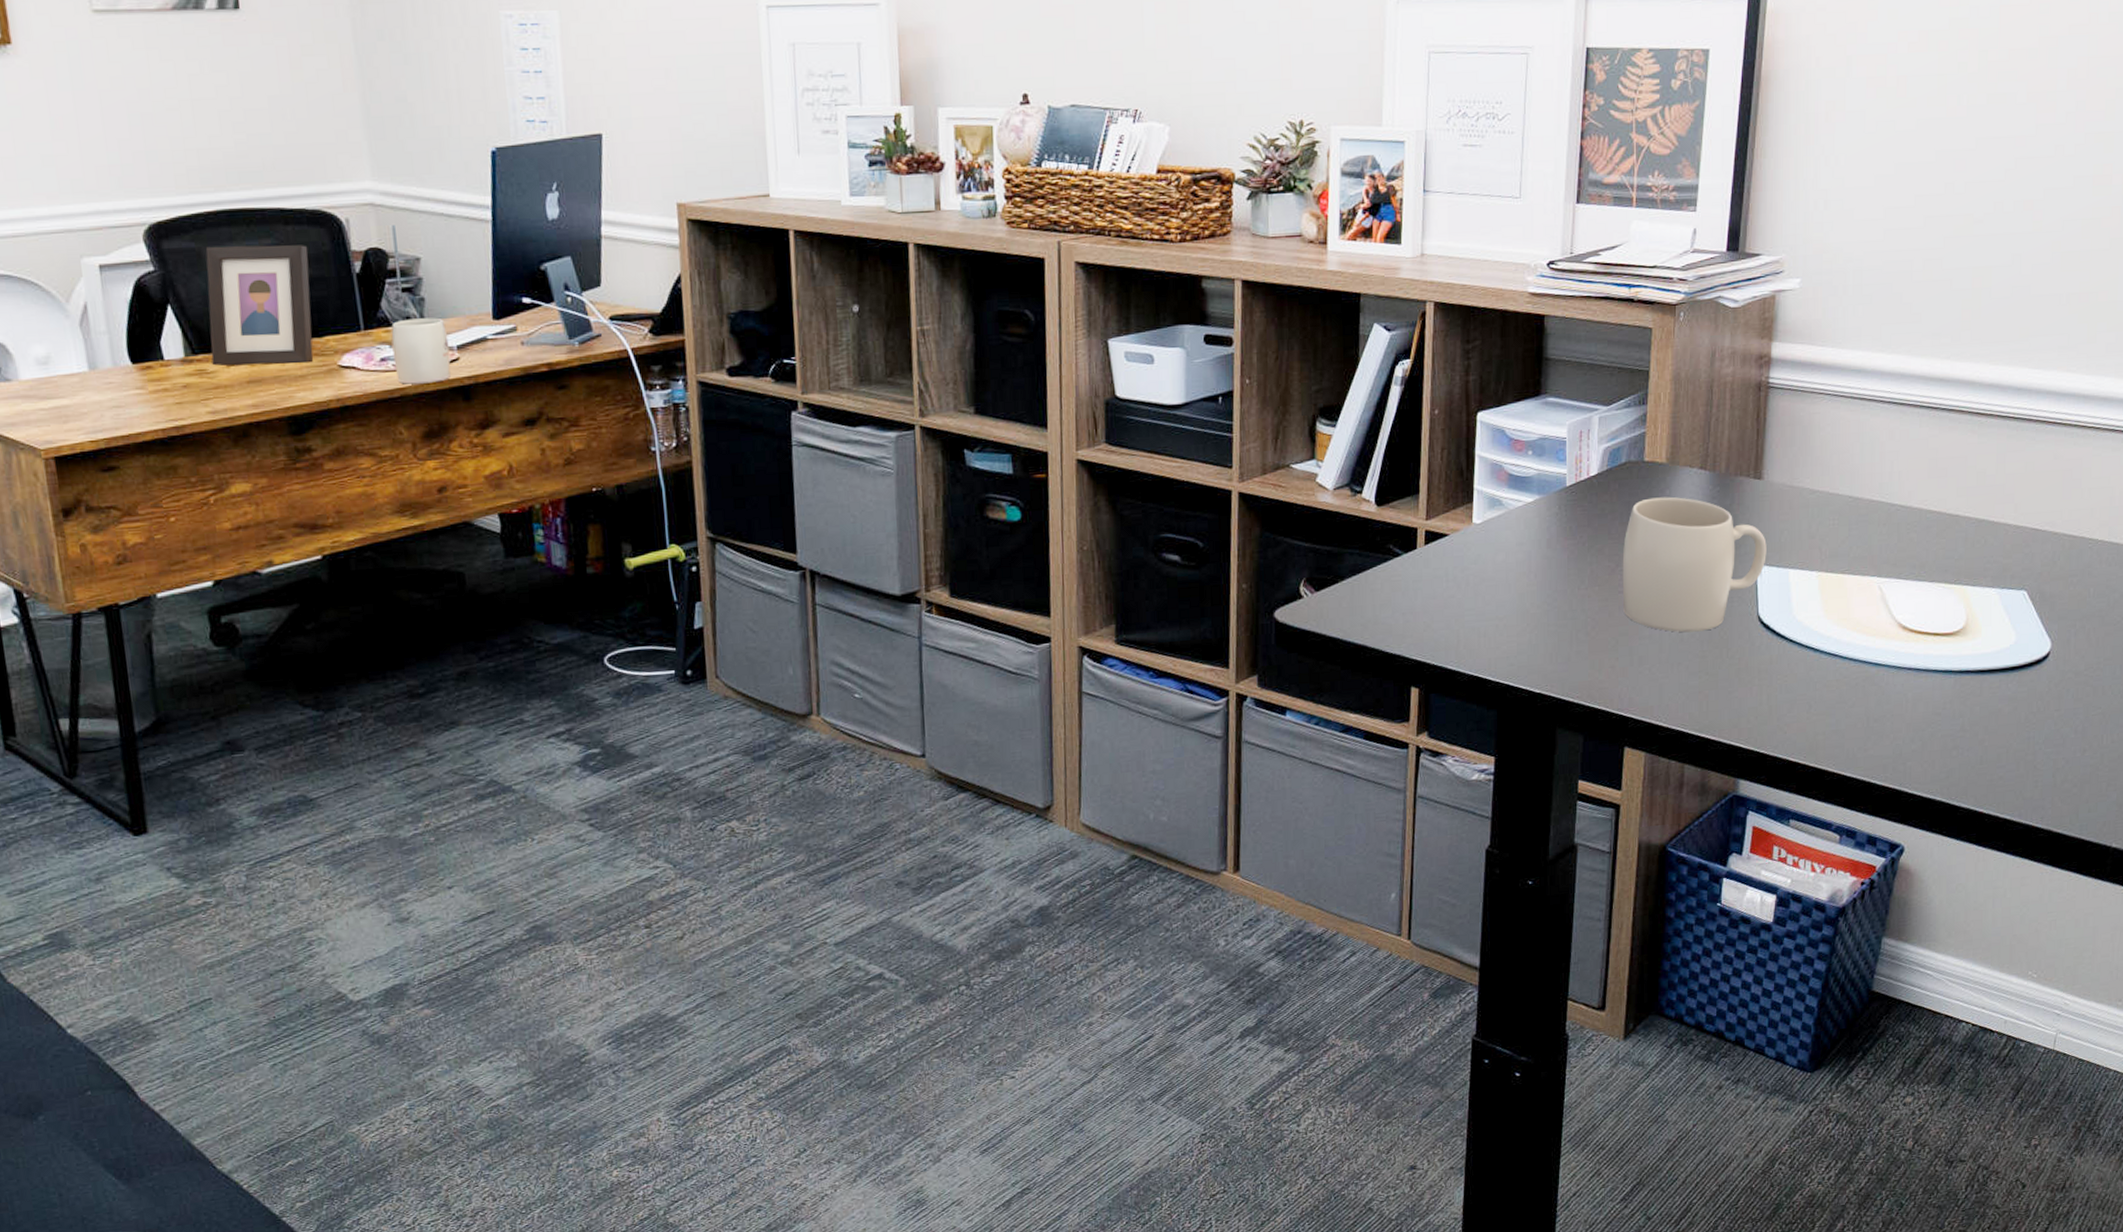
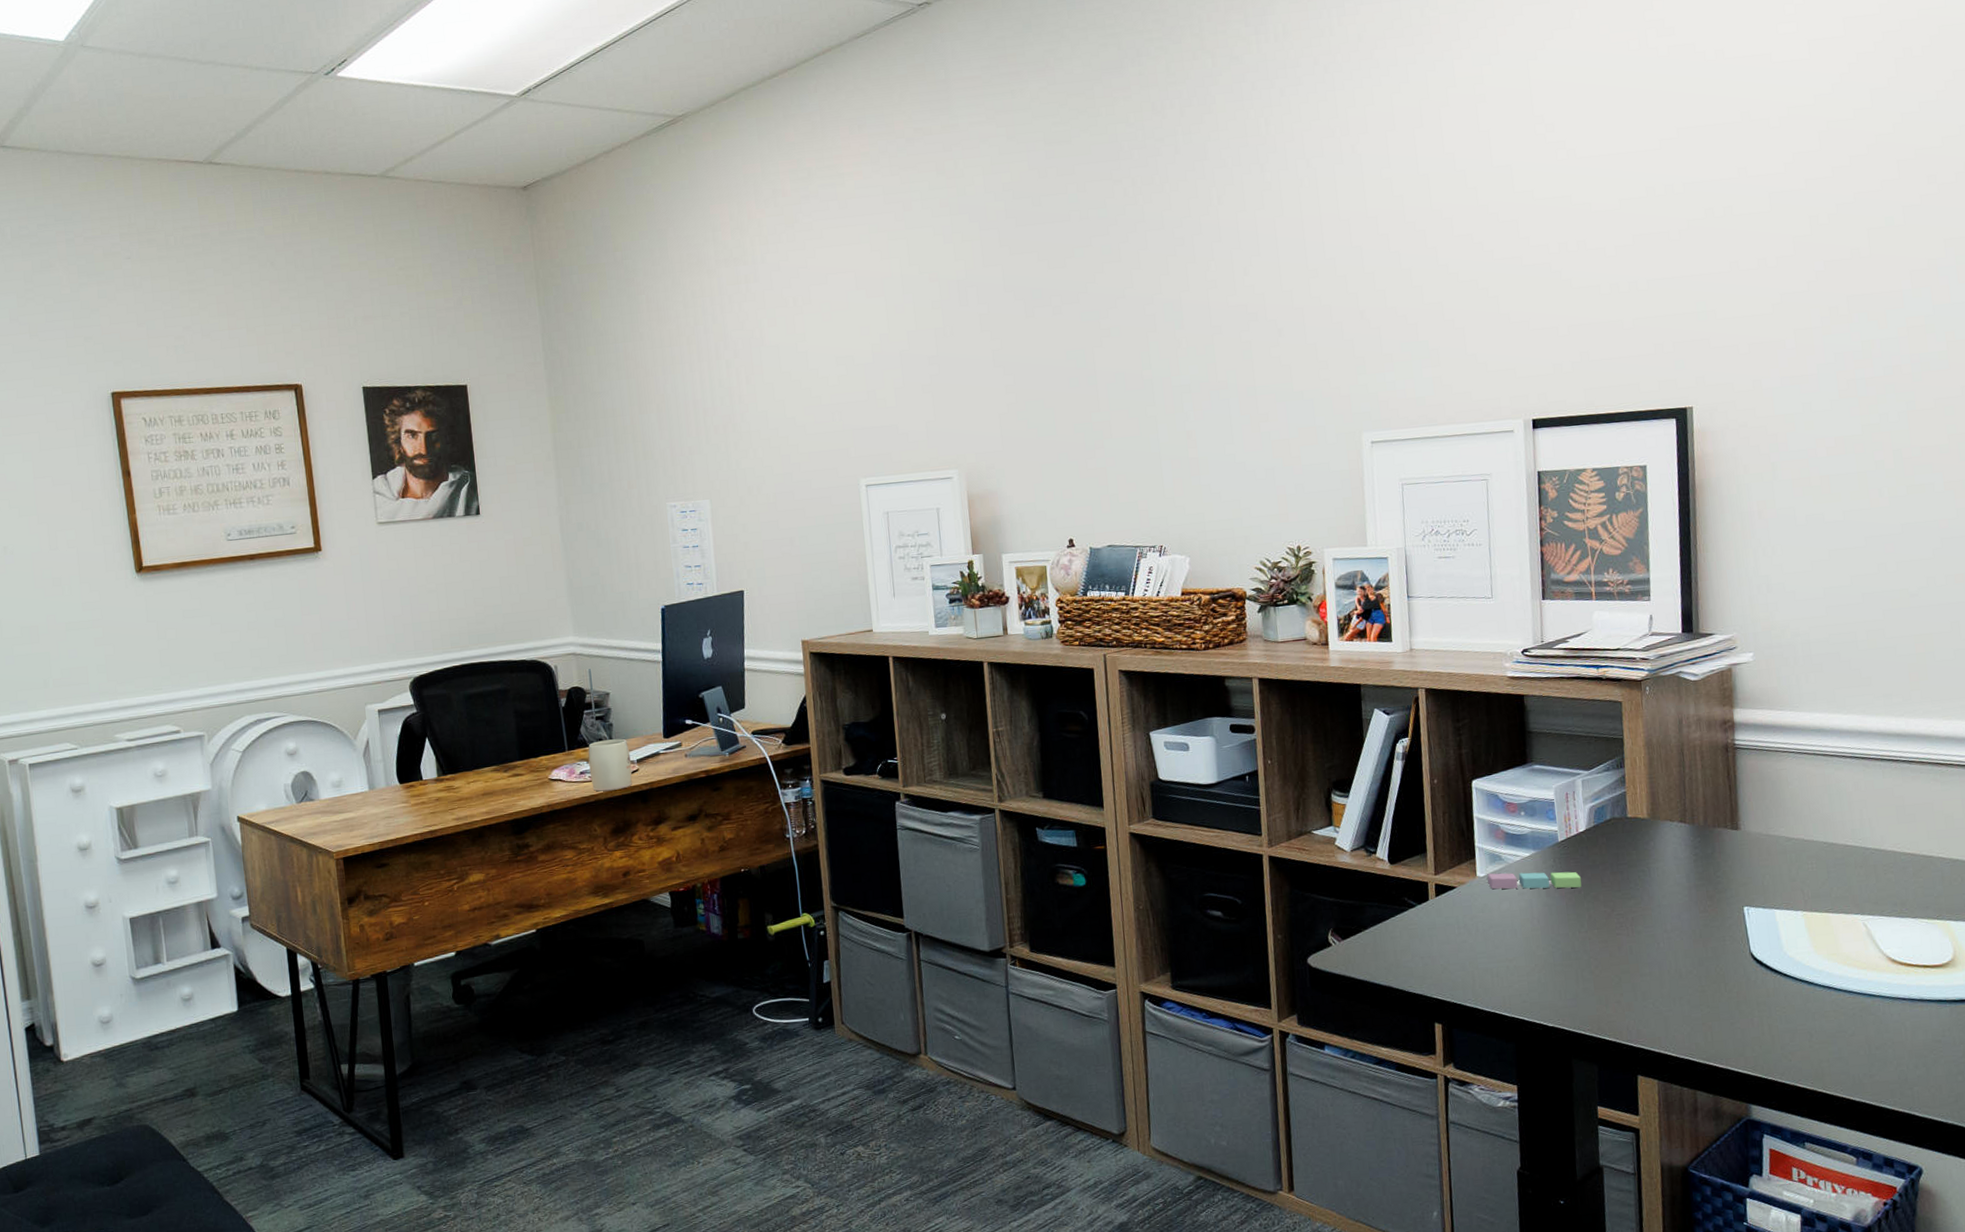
picture frame: present [205,245,314,366] -> none [453,687,531,783]
sticky notes: none [1484,519,1588,540] -> present [1487,871,1582,890]
mug: present [1622,496,1767,633] -> none [1616,848,1752,970]

